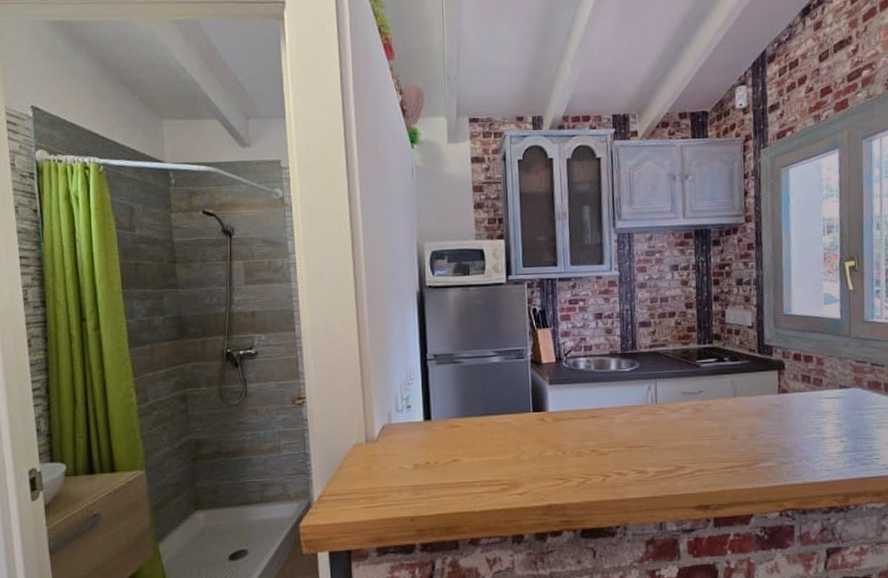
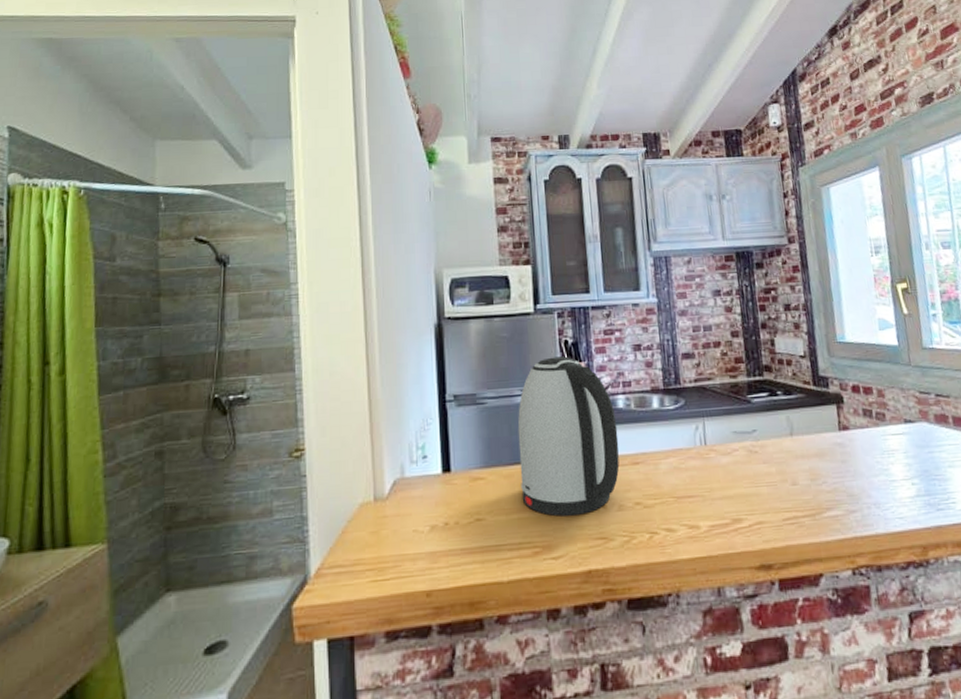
kettle: none [490,322,579,460] -> present [517,356,620,517]

